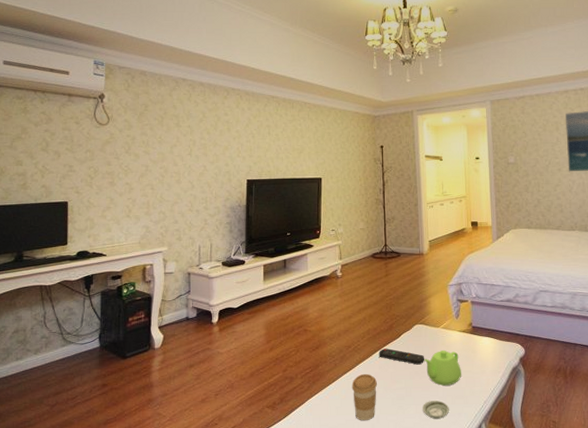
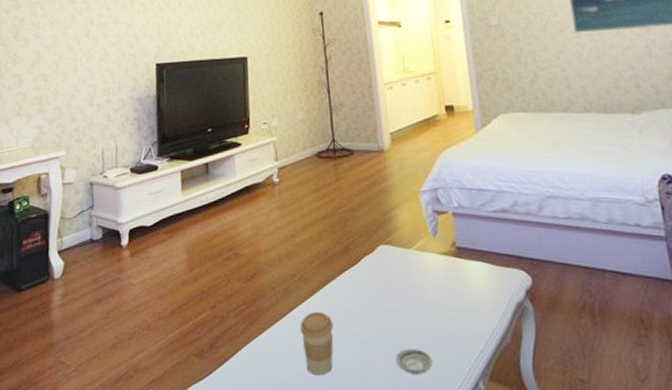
remote control: present [379,348,424,365] -> none [332,277,394,300]
teapot: present [424,350,461,386] -> none [394,279,446,328]

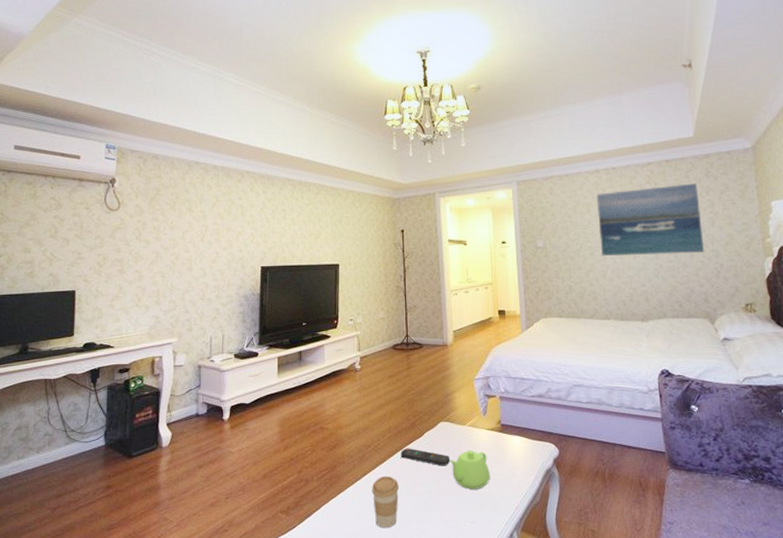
remote control: none [332,277,394,300] -> present [400,448,449,466]
teapot: none [394,279,446,328] -> present [449,450,490,490]
saucer: present [396,349,433,375] -> none [448,506,478,528]

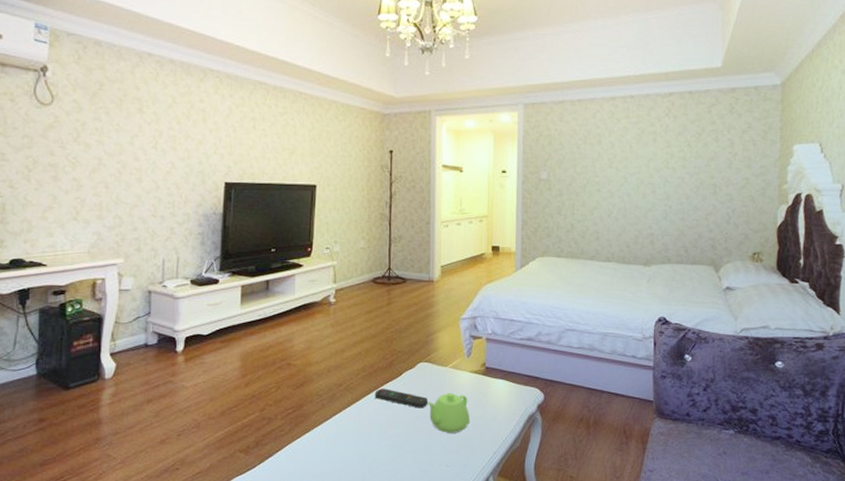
coffee cup: present [371,475,399,529] -> none [341,416,371,470]
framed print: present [597,183,705,257] -> none [608,119,720,197]

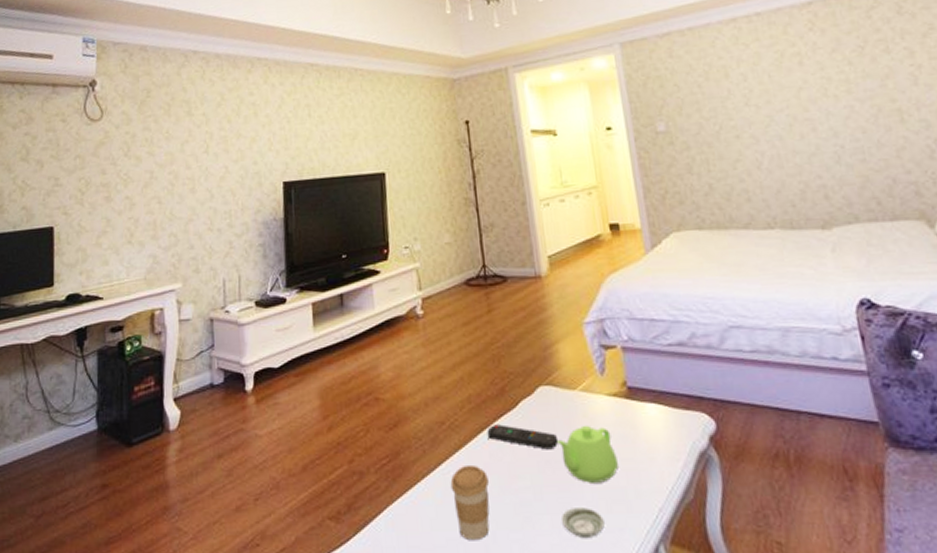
coffee cup: none [341,416,371,470] -> present [450,464,490,541]
saucer: none [422,450,453,471] -> present [562,508,605,539]

